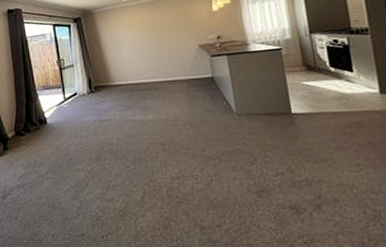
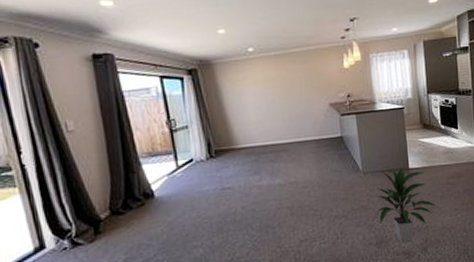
indoor plant: none [254,111,331,196] -> present [377,167,437,243]

